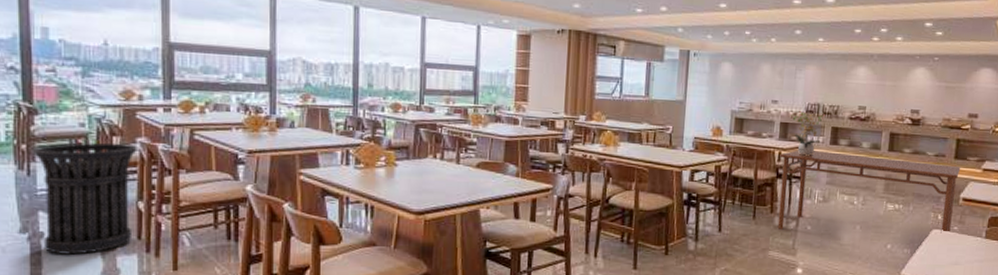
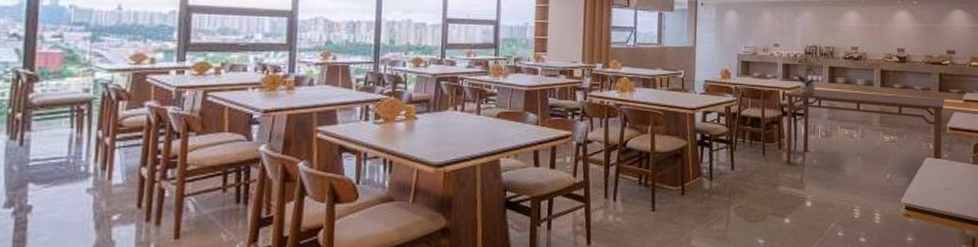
trash can: present [31,142,137,255] -> none [27,107,145,229]

